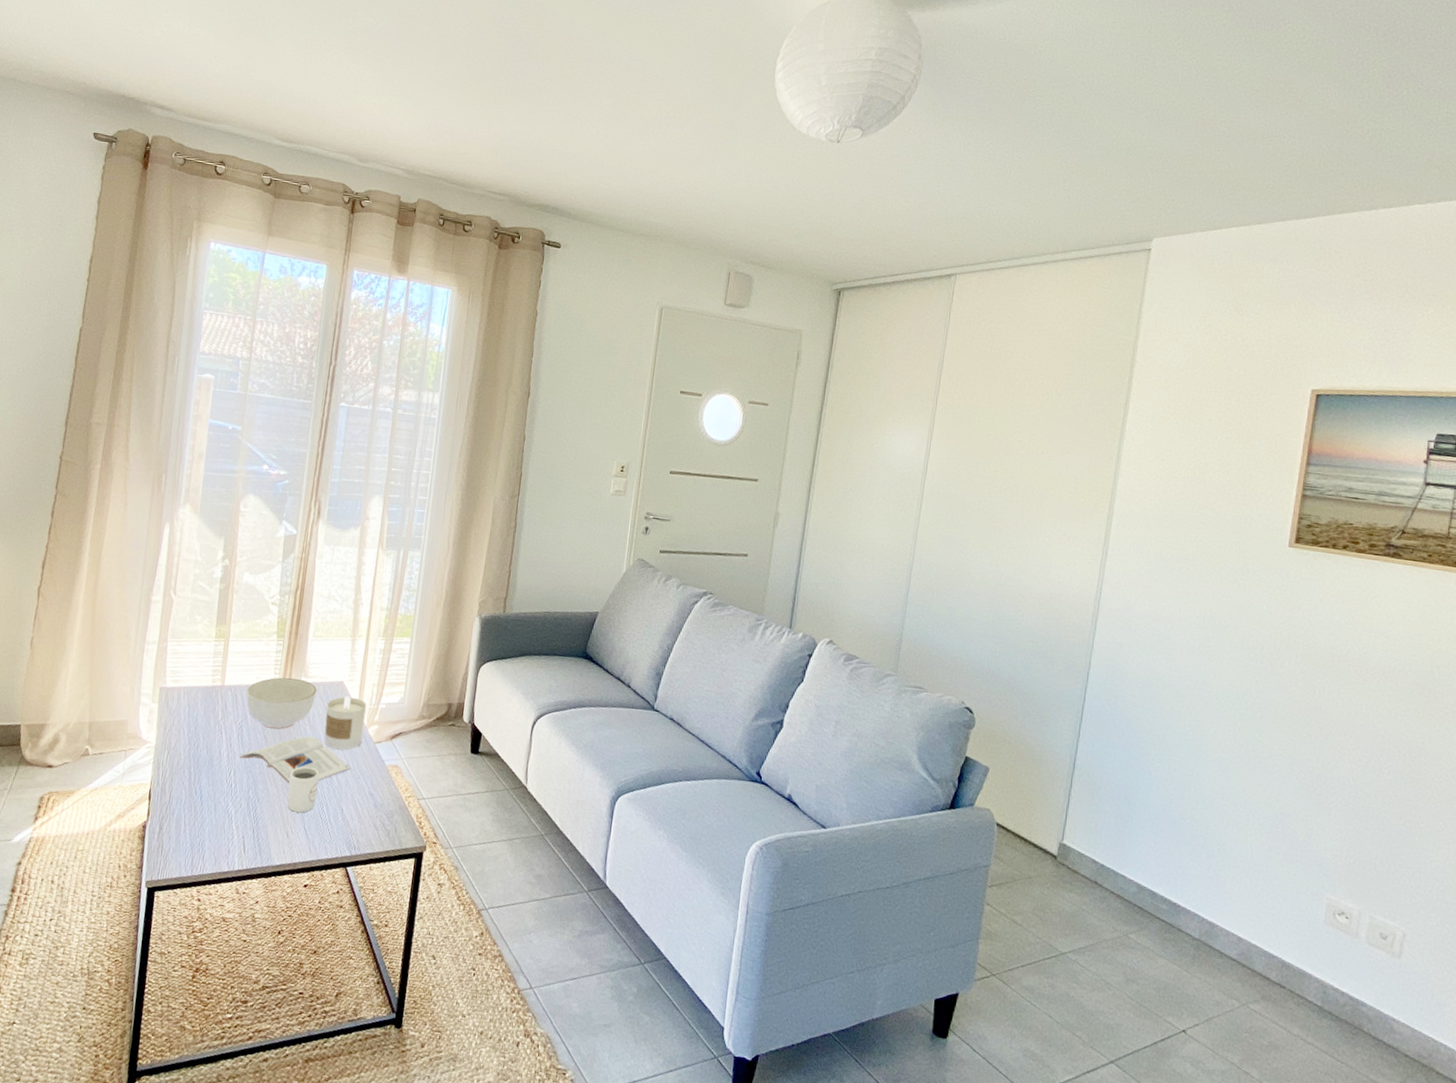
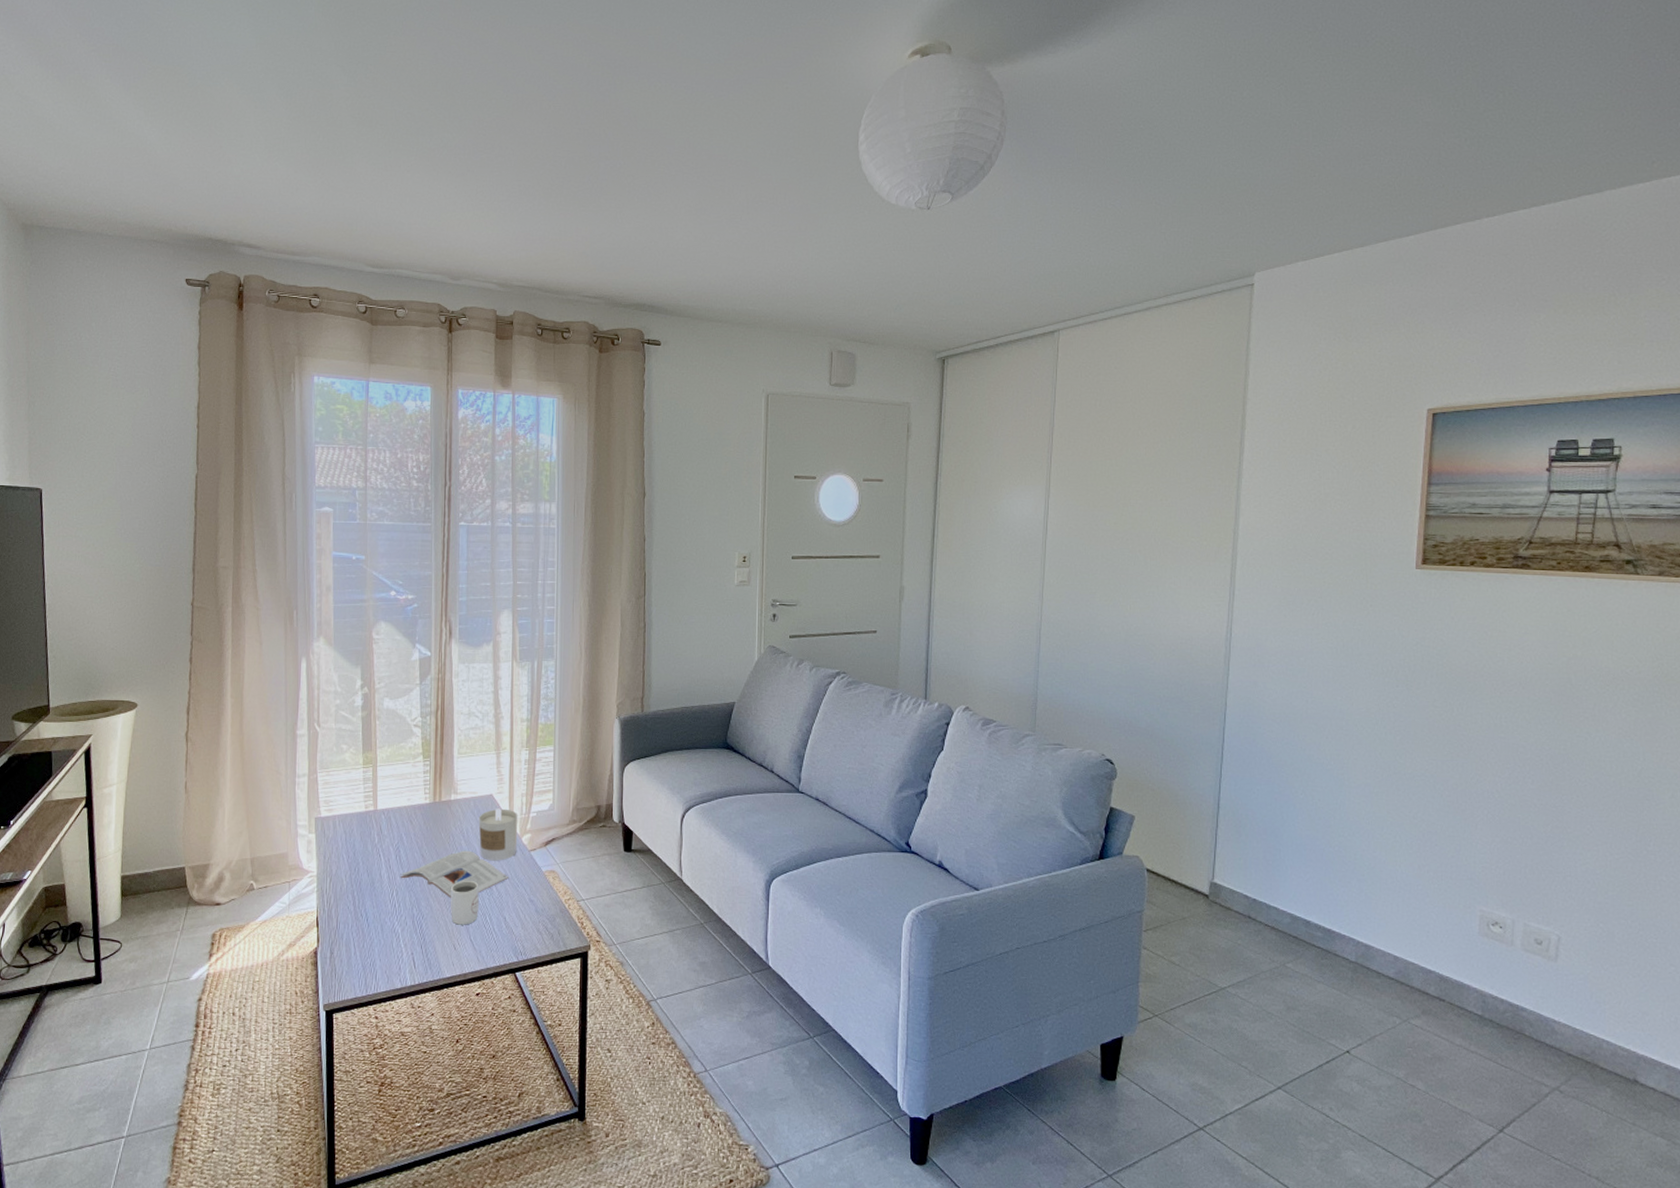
bowl: present [246,677,317,730] -> none [399,796,468,848]

